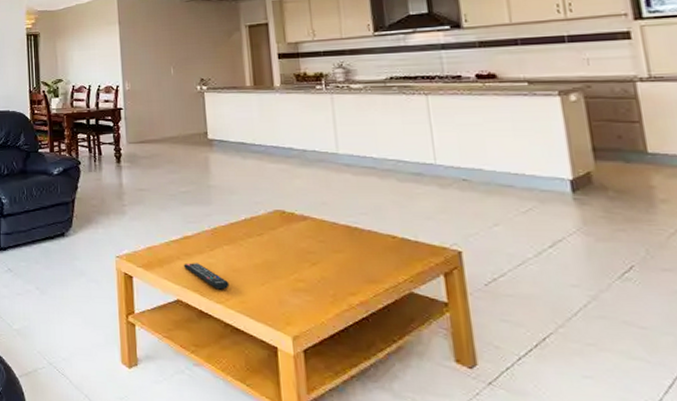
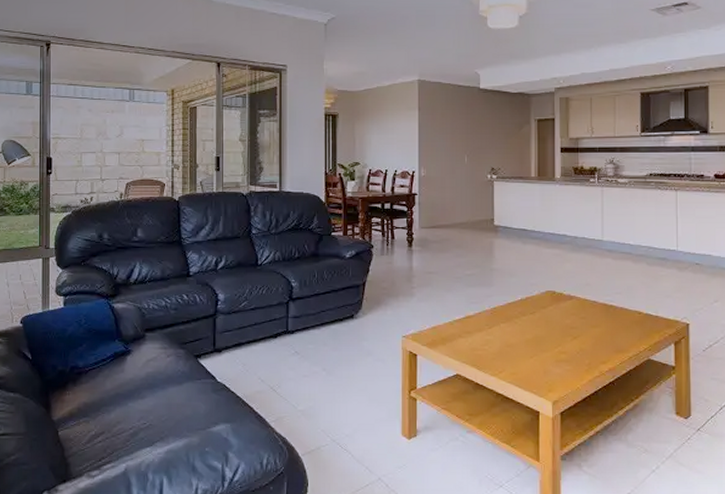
remote control: present [183,263,230,290] -> none [463,340,503,364]

